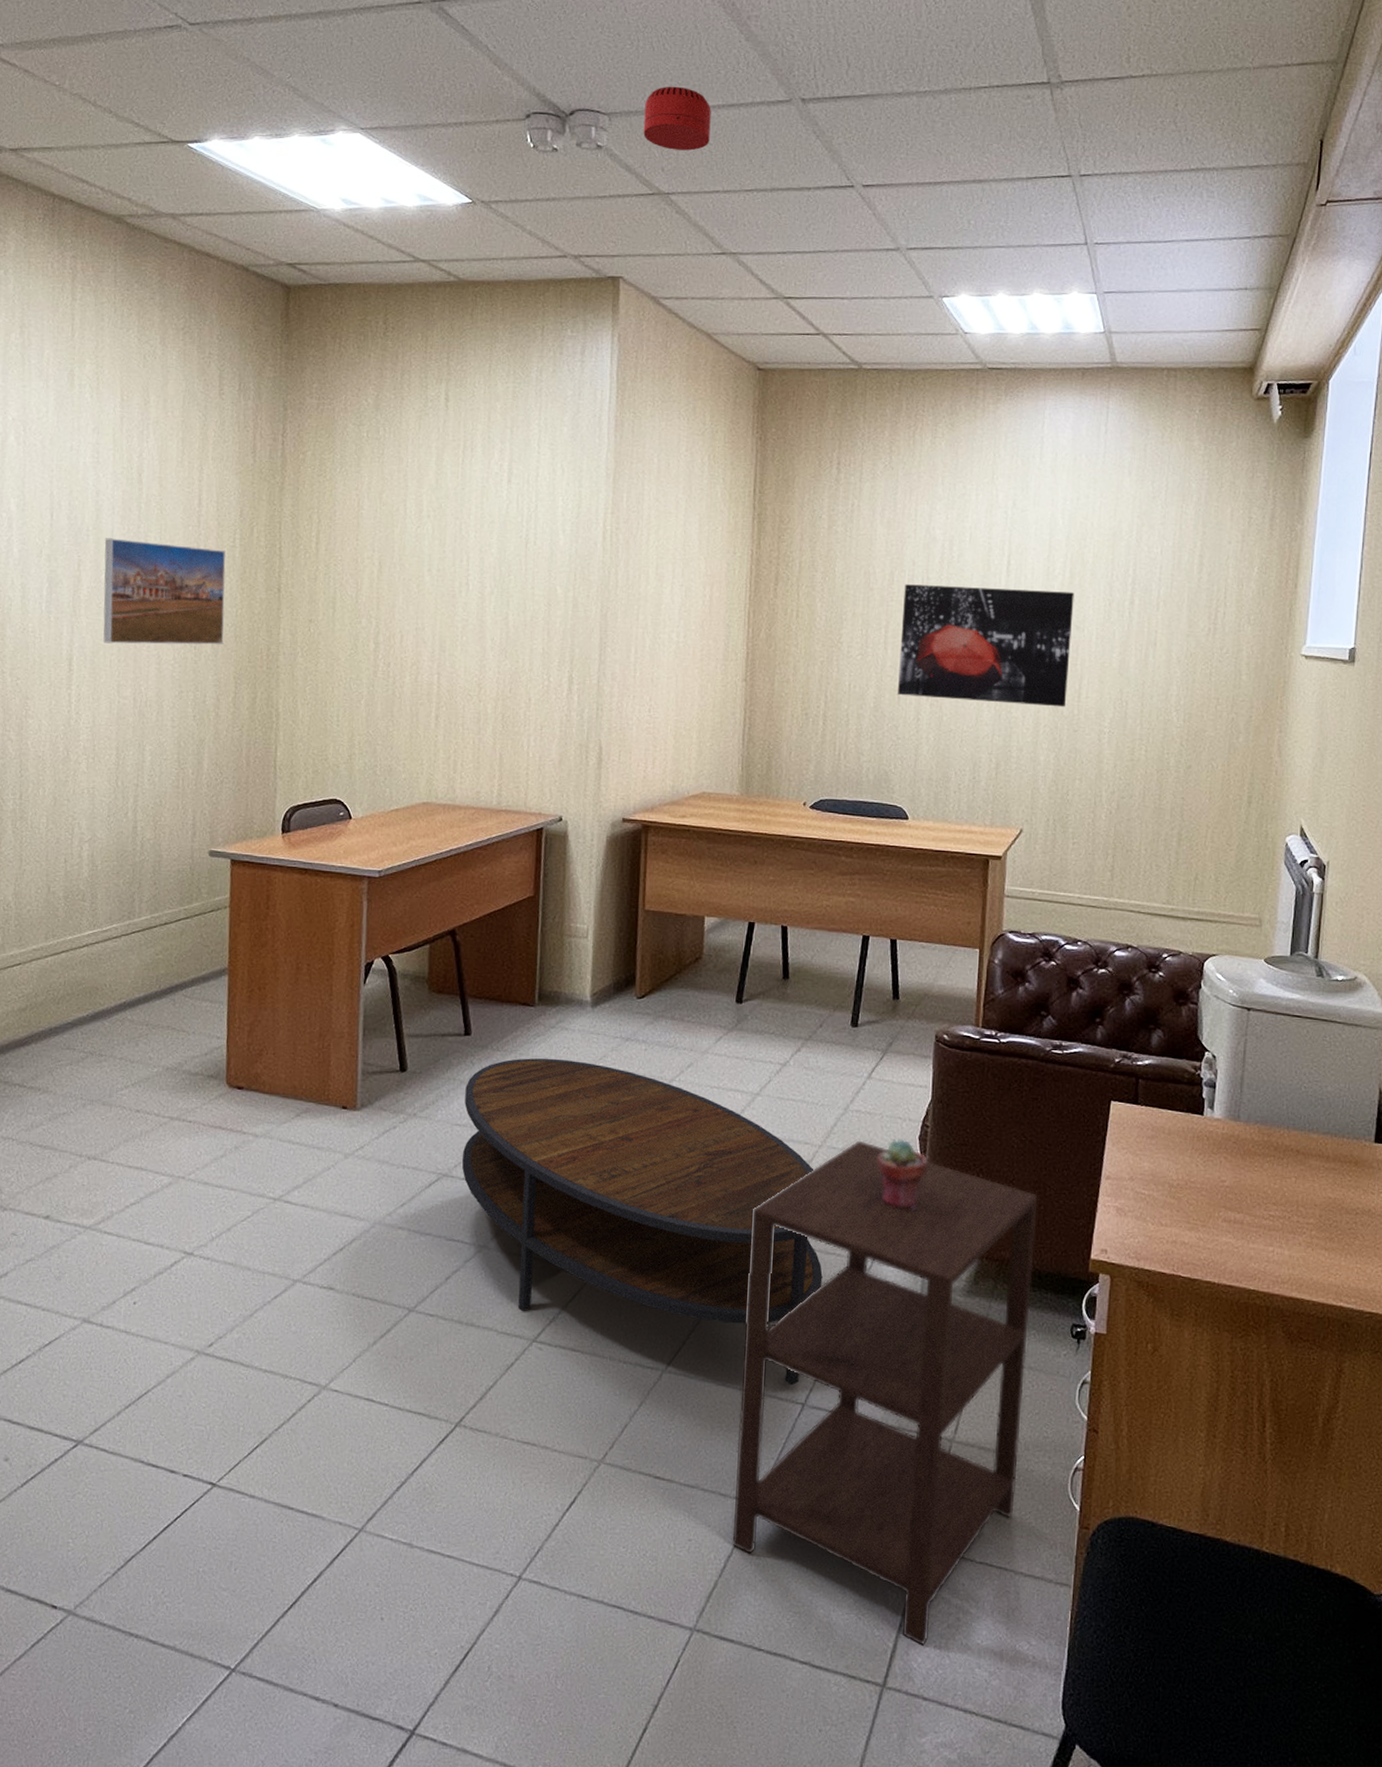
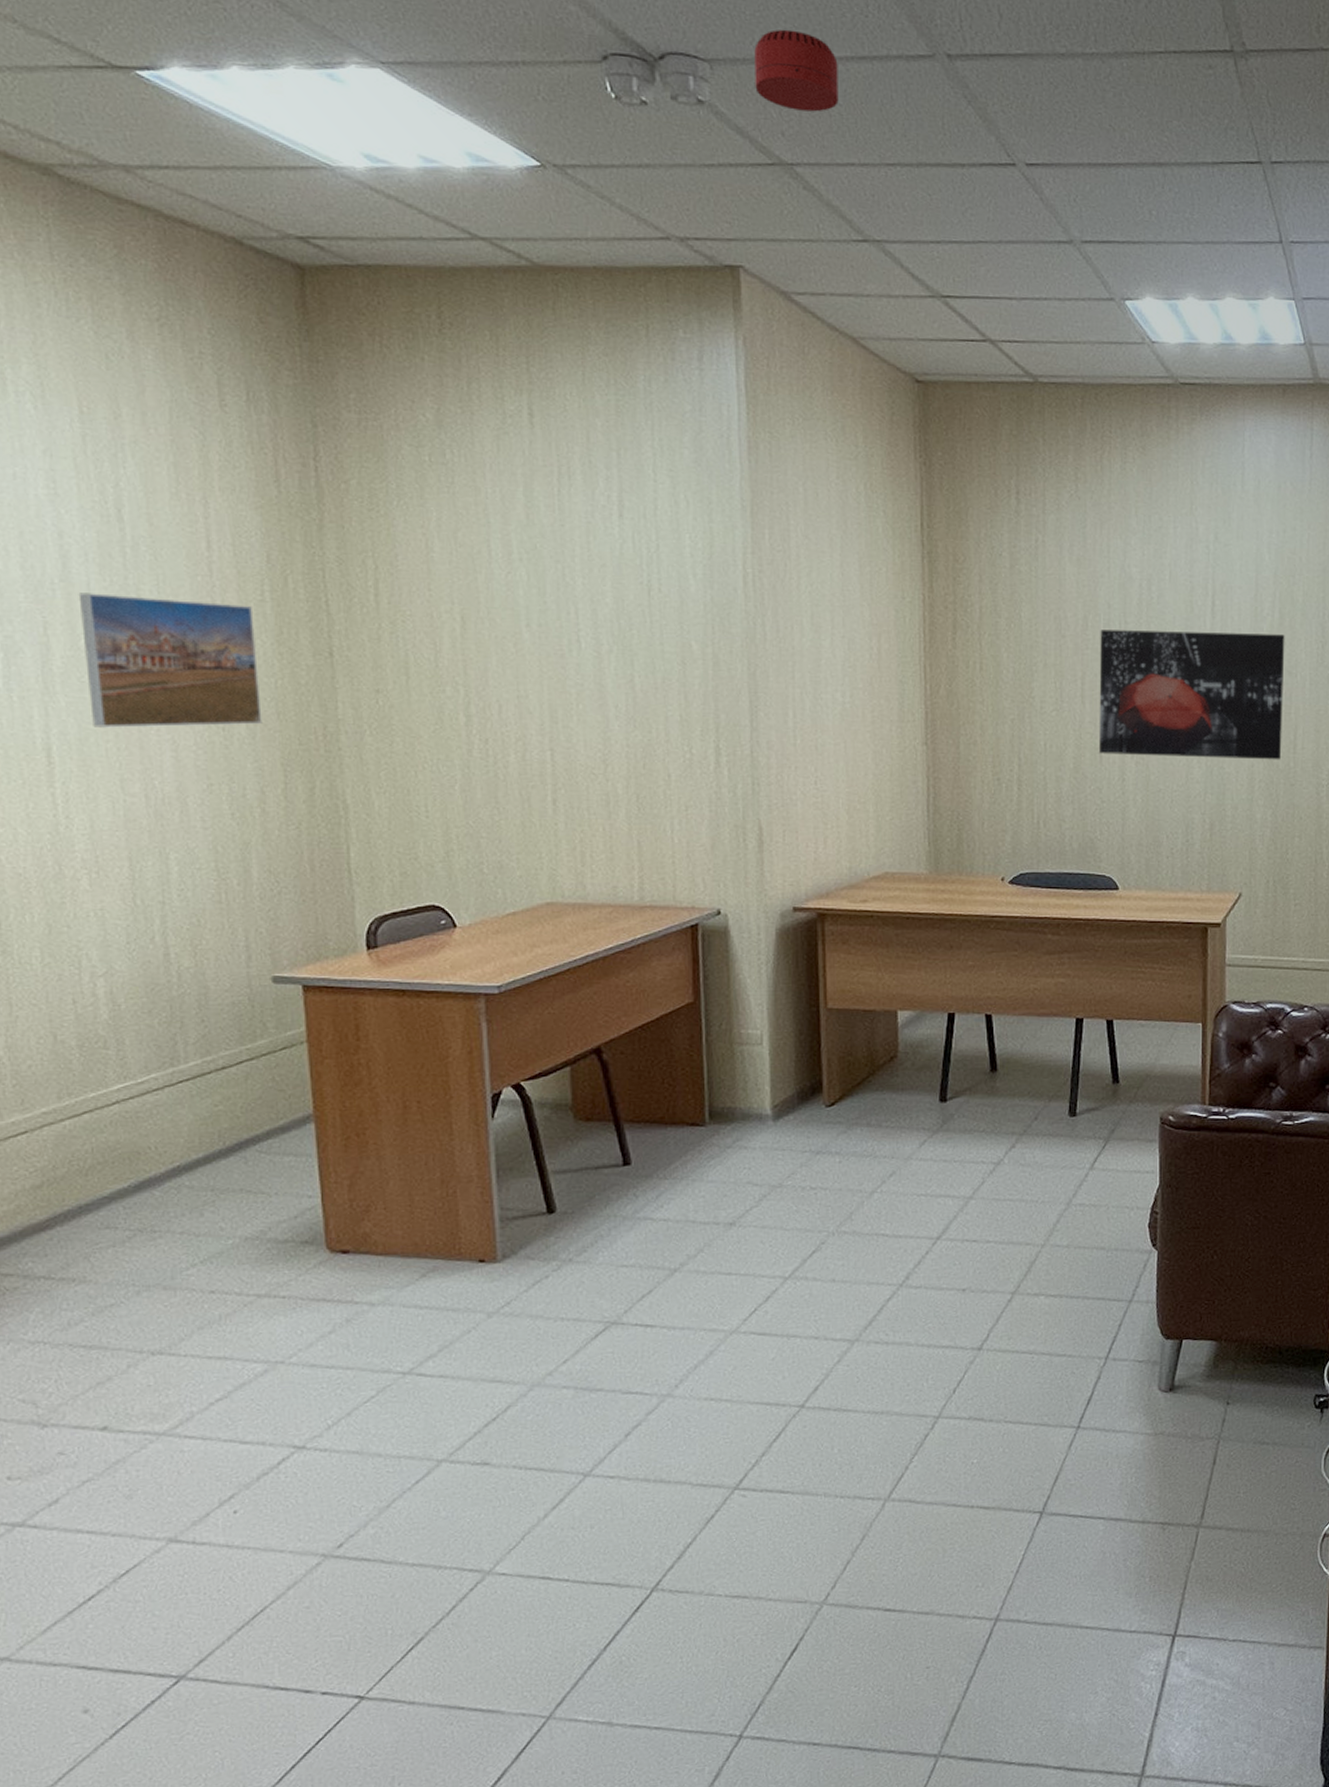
coffee table: present [462,1058,823,1385] -> none [630,1181,1054,1495]
side table: present [732,1140,1038,1646] -> none [972,1234,1275,1730]
potted succulent: present [878,1139,928,1209] -> none [1106,1228,1159,1301]

